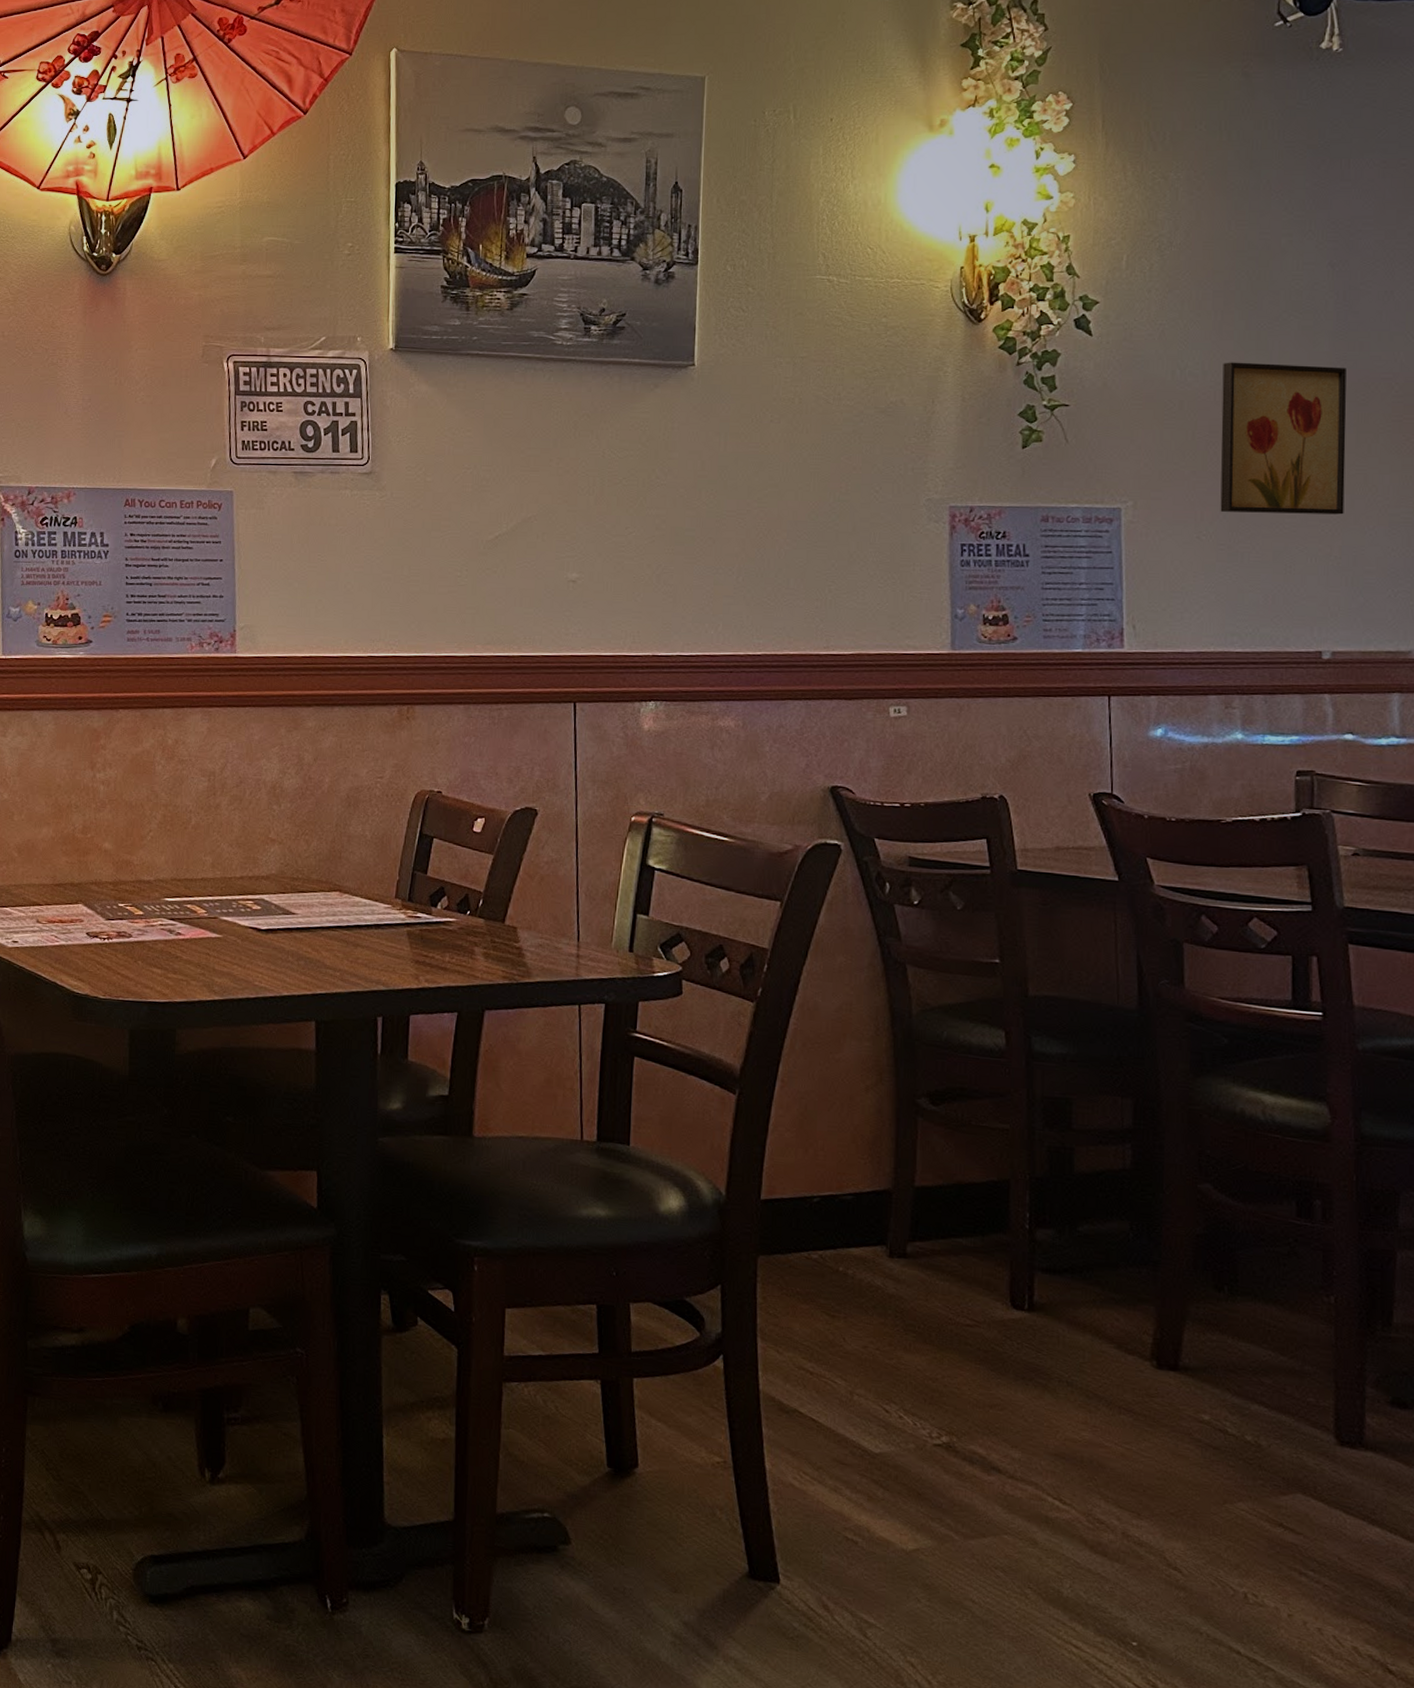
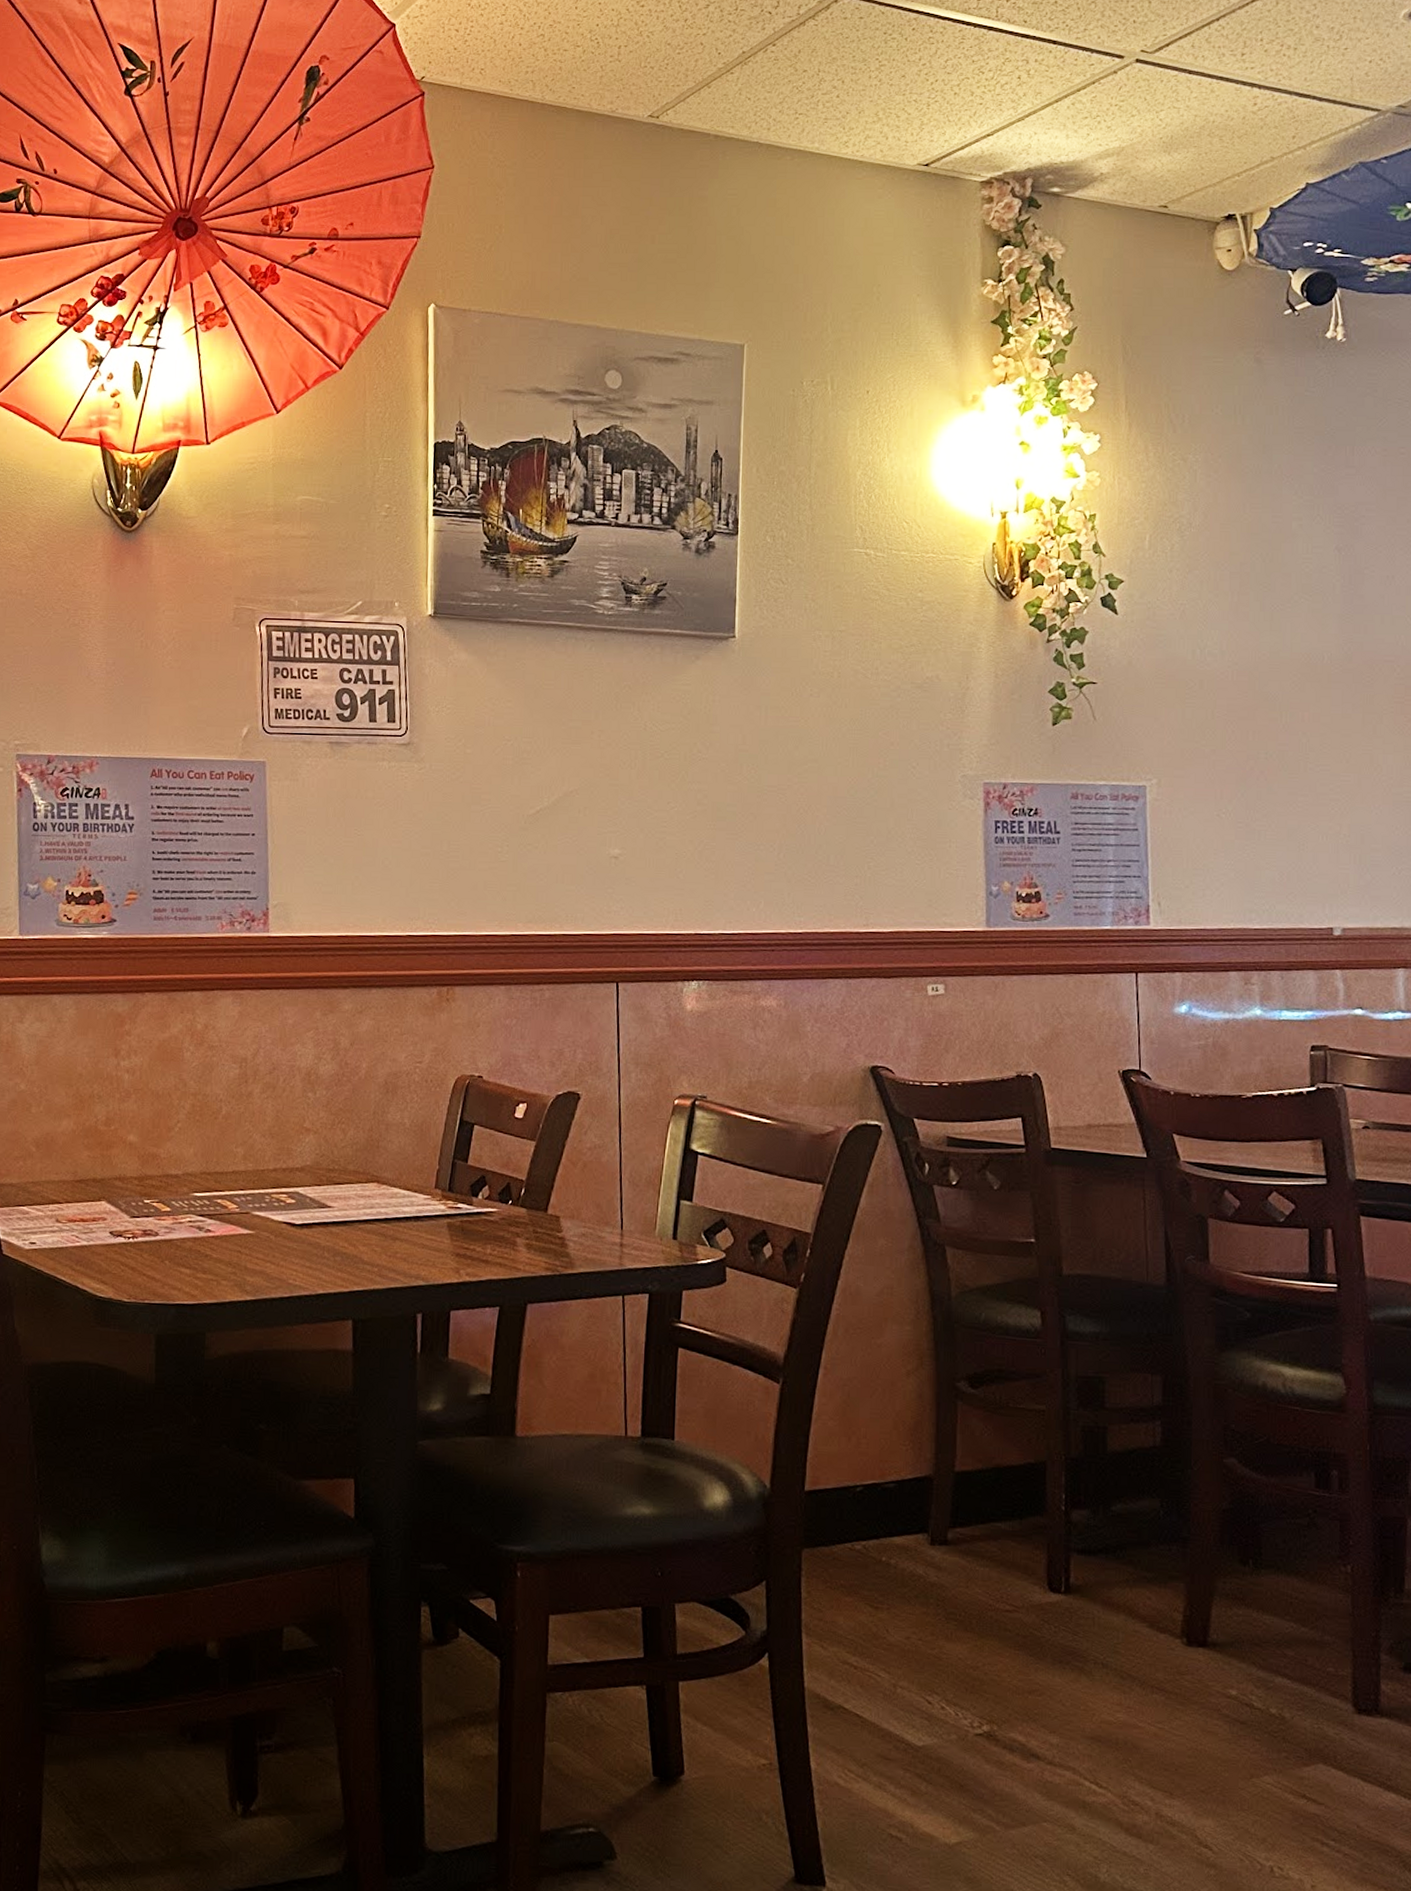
wall art: present [1220,362,1347,515] -> none [1238,642,1353,794]

